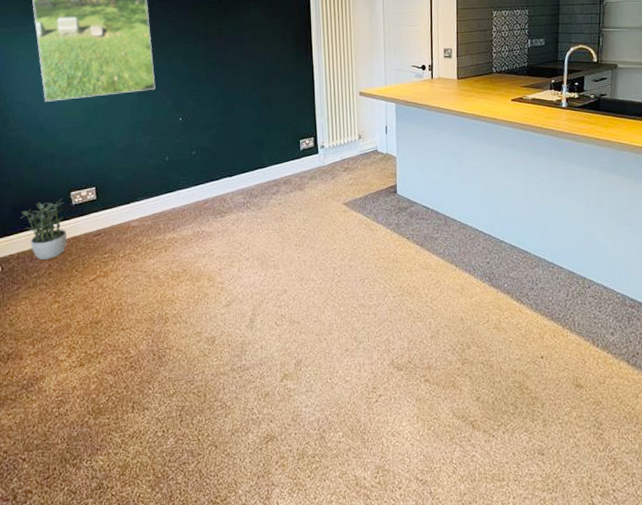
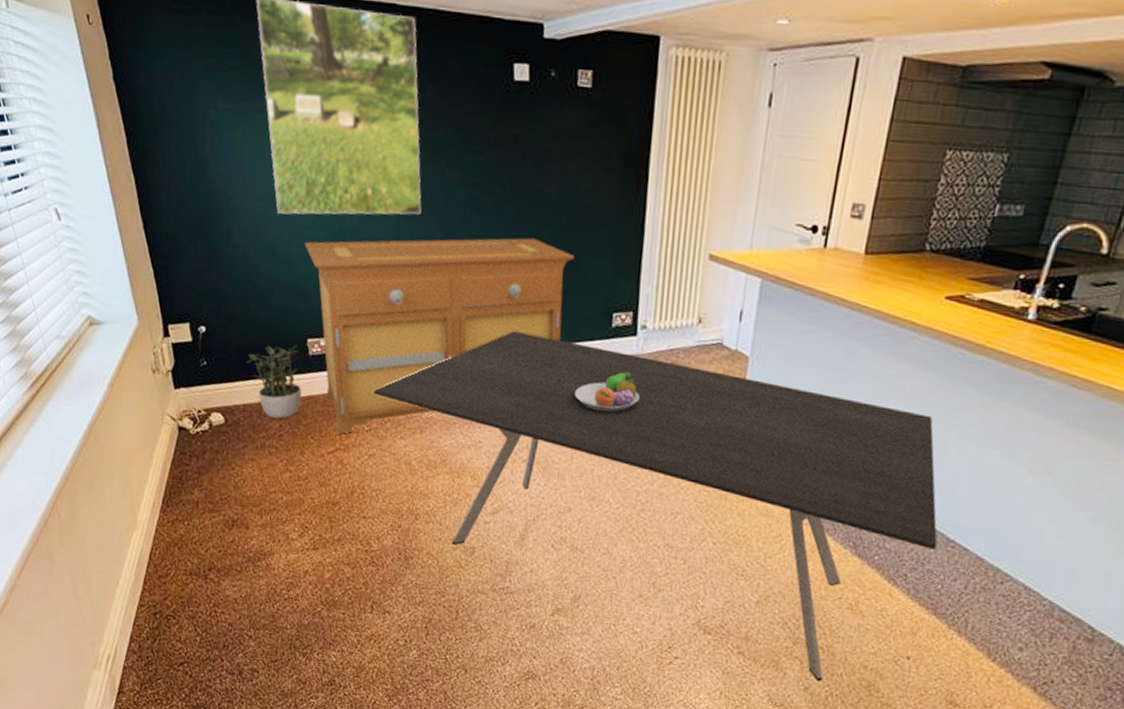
sideboard: none [67,96,268,263] -> present [304,237,574,434]
dining table: none [126,162,543,391] -> present [373,330,938,682]
fruit bowl: none [279,180,326,212] -> present [575,372,640,413]

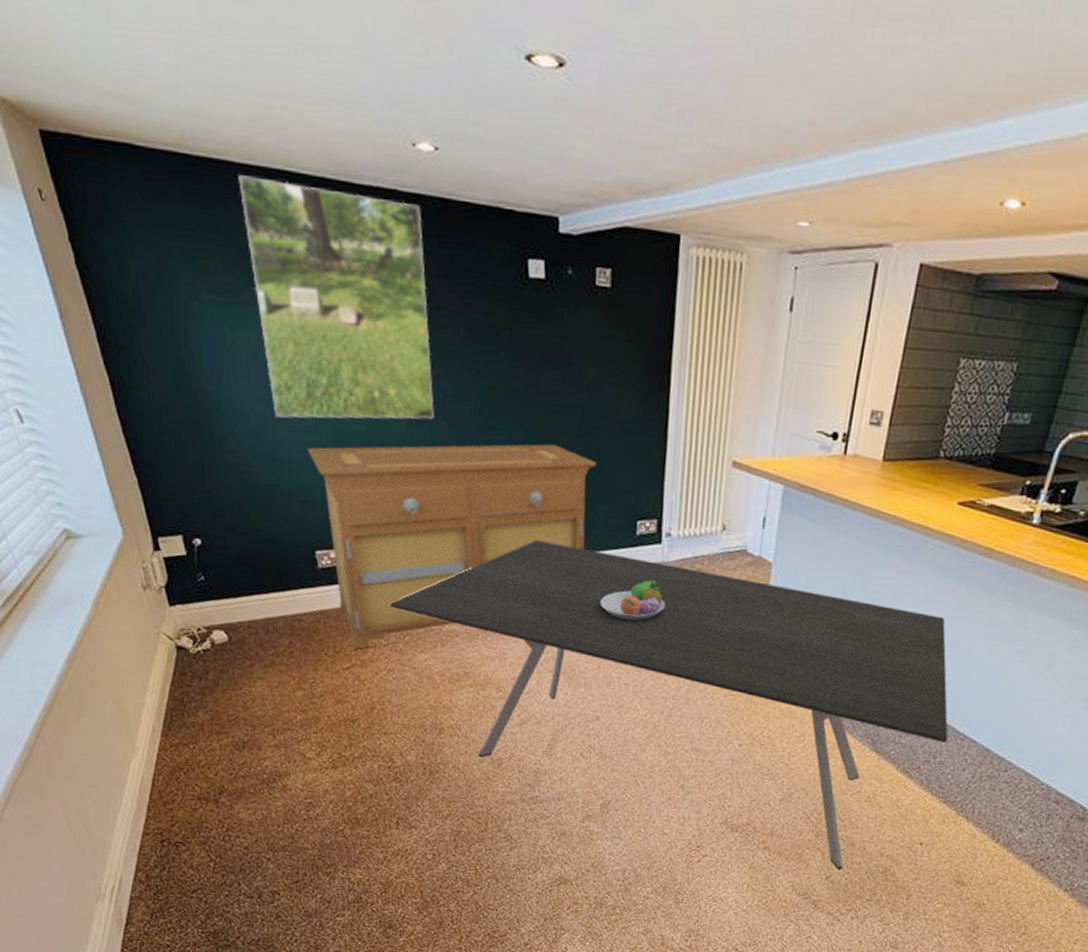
potted plant: present [247,345,302,419] -> none [250,557,313,635]

